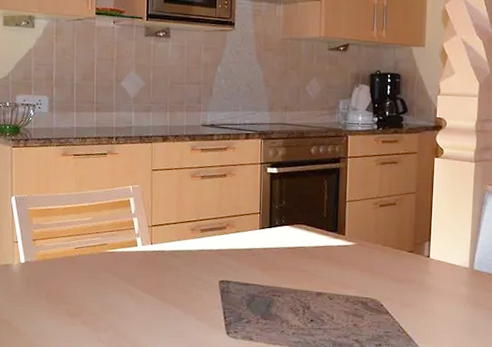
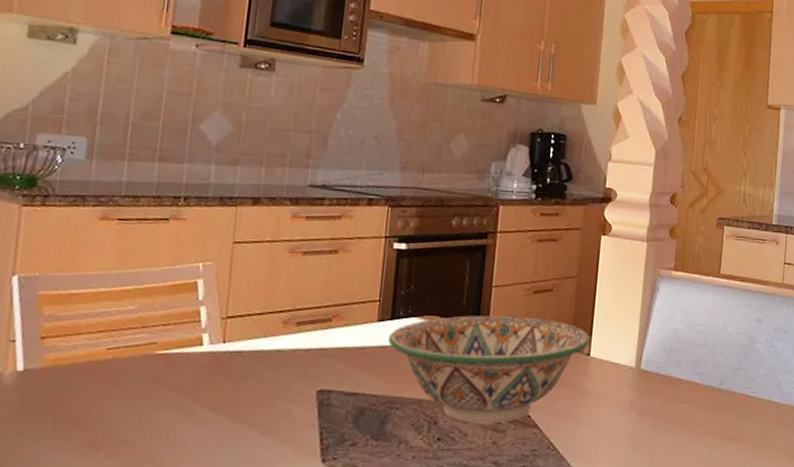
decorative bowl: none [268,224,430,310] -> present [388,315,591,424]

